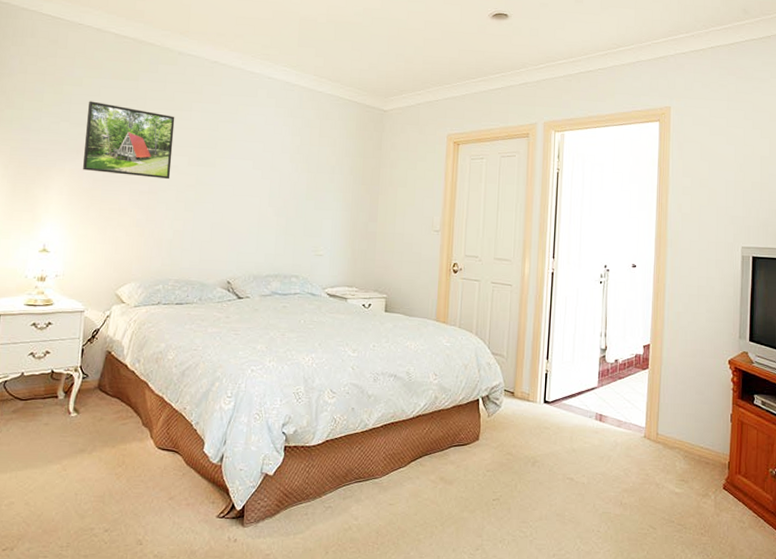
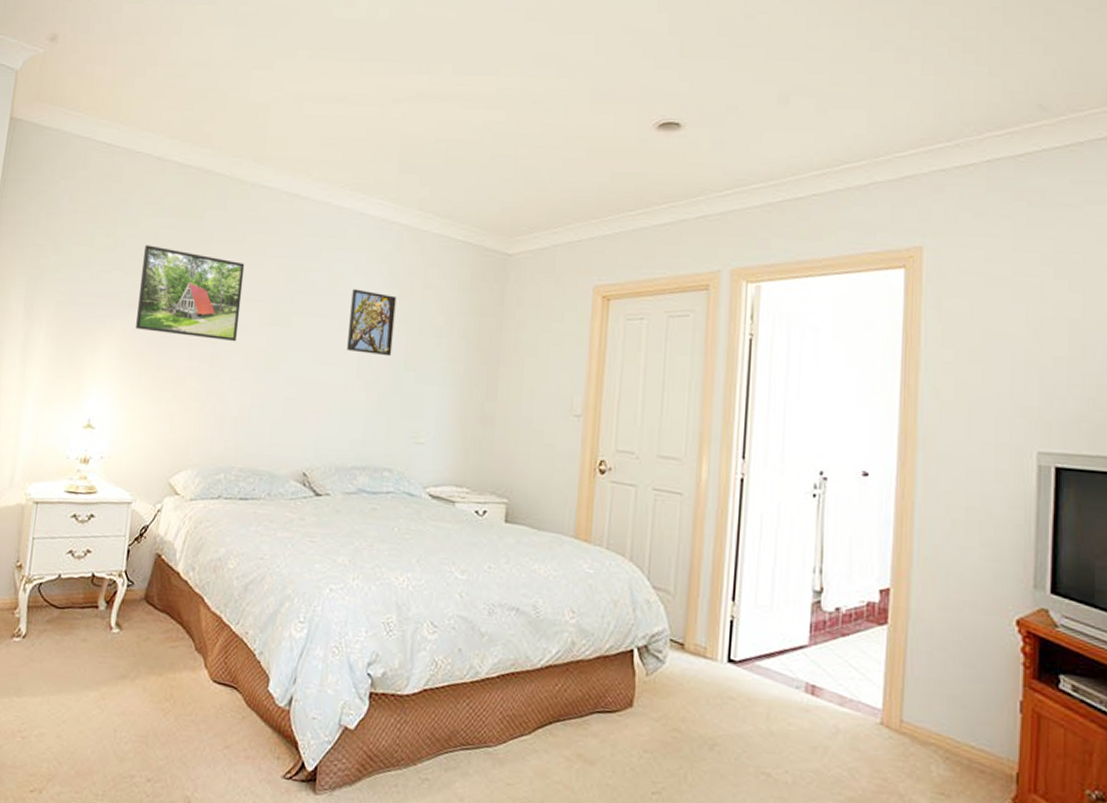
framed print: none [260,136,299,189] -> present [347,288,397,357]

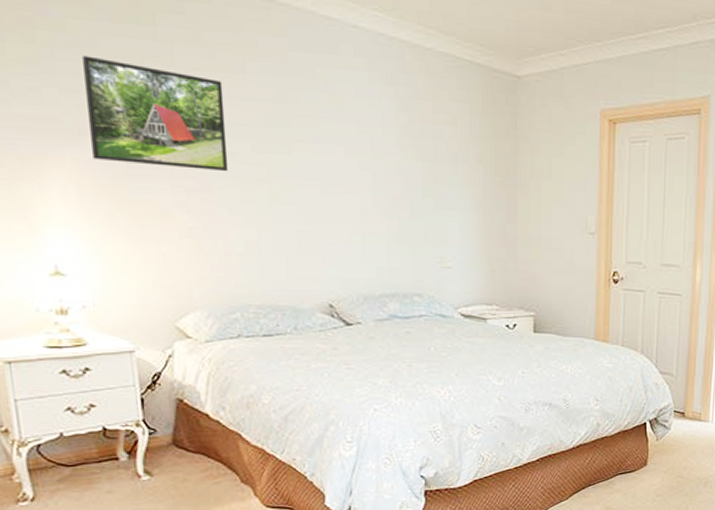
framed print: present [347,288,397,357] -> none [356,111,408,183]

